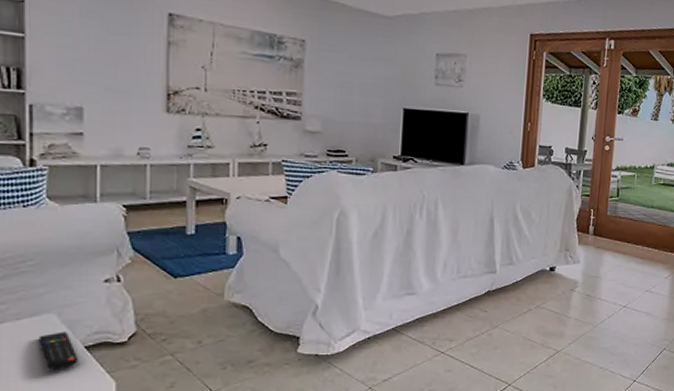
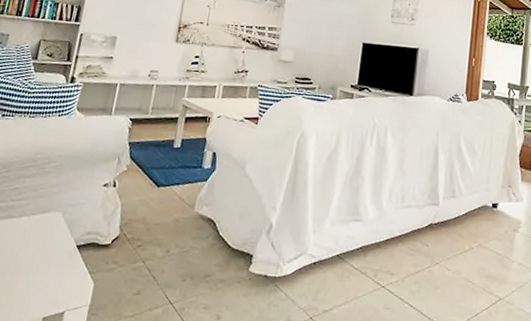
remote control: present [38,331,79,371] -> none [44,229,71,267]

